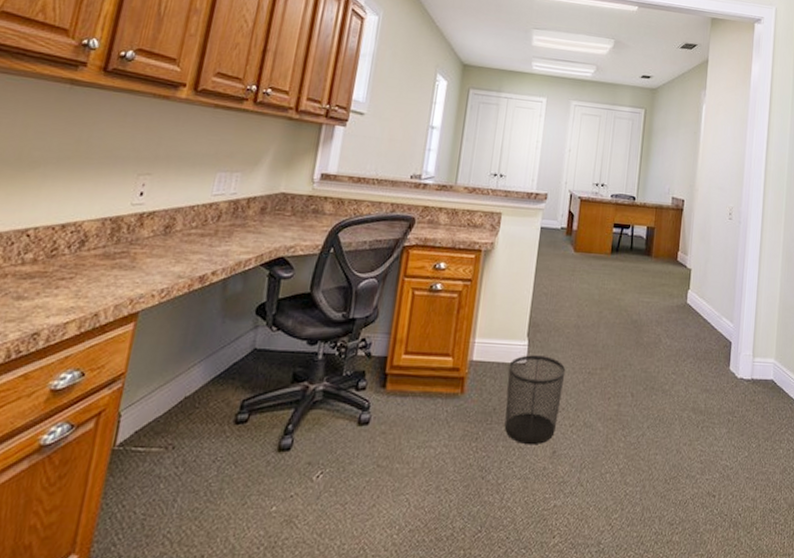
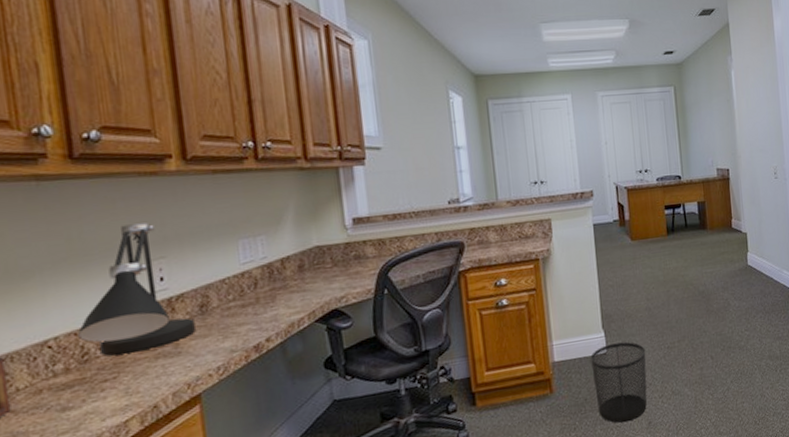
desk lamp: none [53,138,156,258] -> present [76,223,196,356]

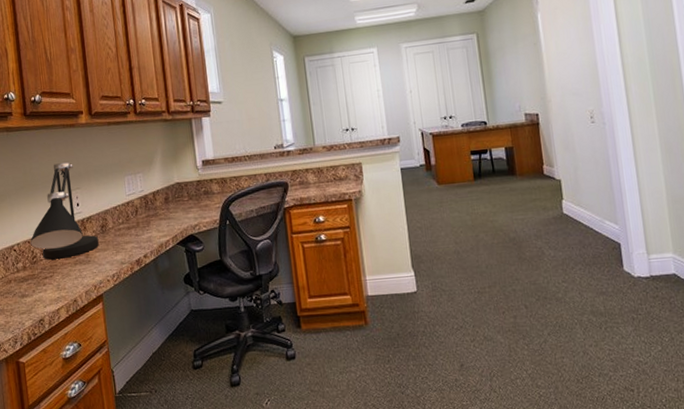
waste bin: present [590,341,647,423] -> none [401,282,459,361]

